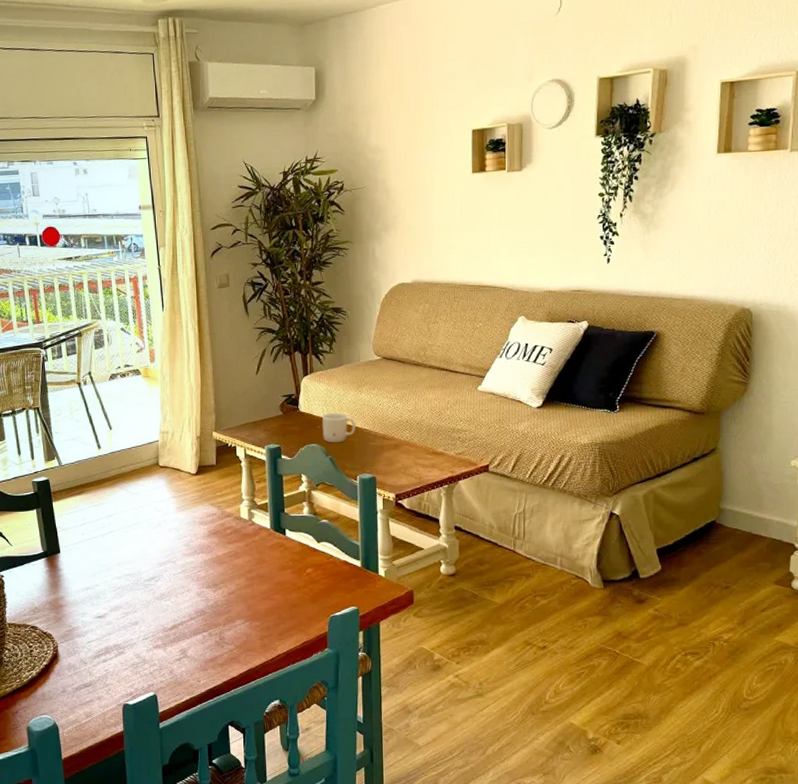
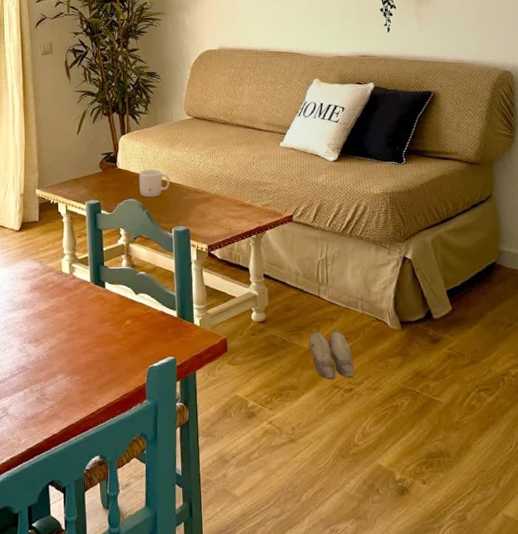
slippers: none [501,585,550,636] -> present [309,329,355,380]

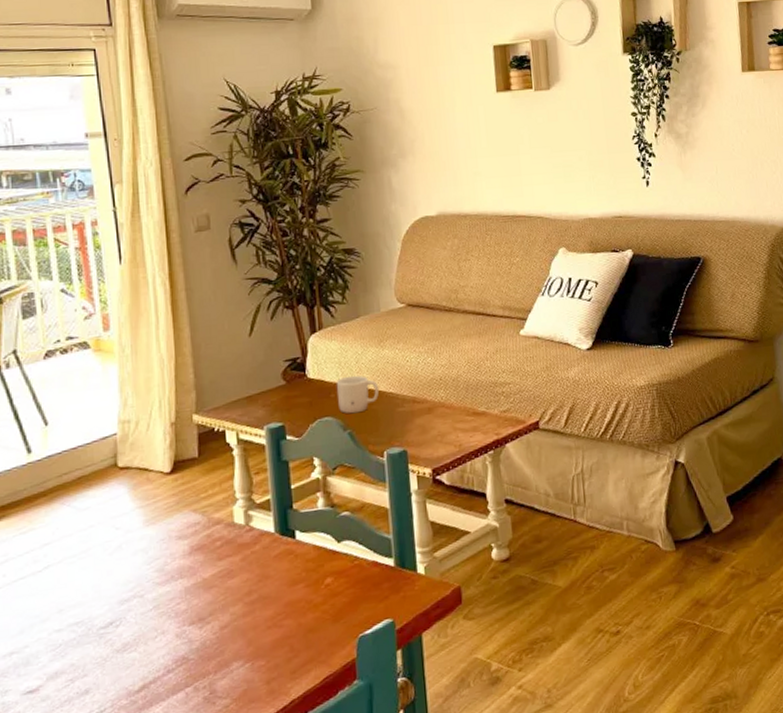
slippers: present [309,329,355,380] -> none [564,559,622,623]

